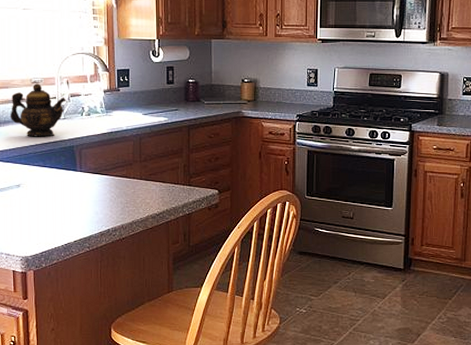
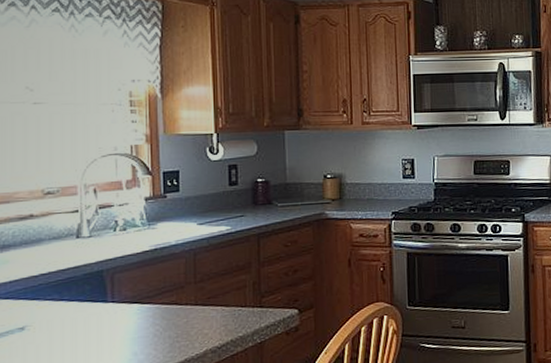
teapot: present [10,83,66,137] -> none [11,194,93,264]

